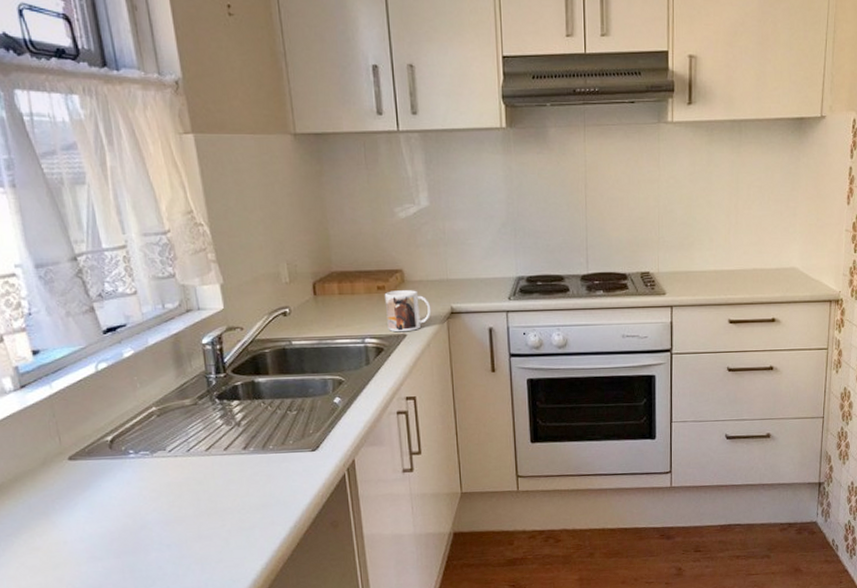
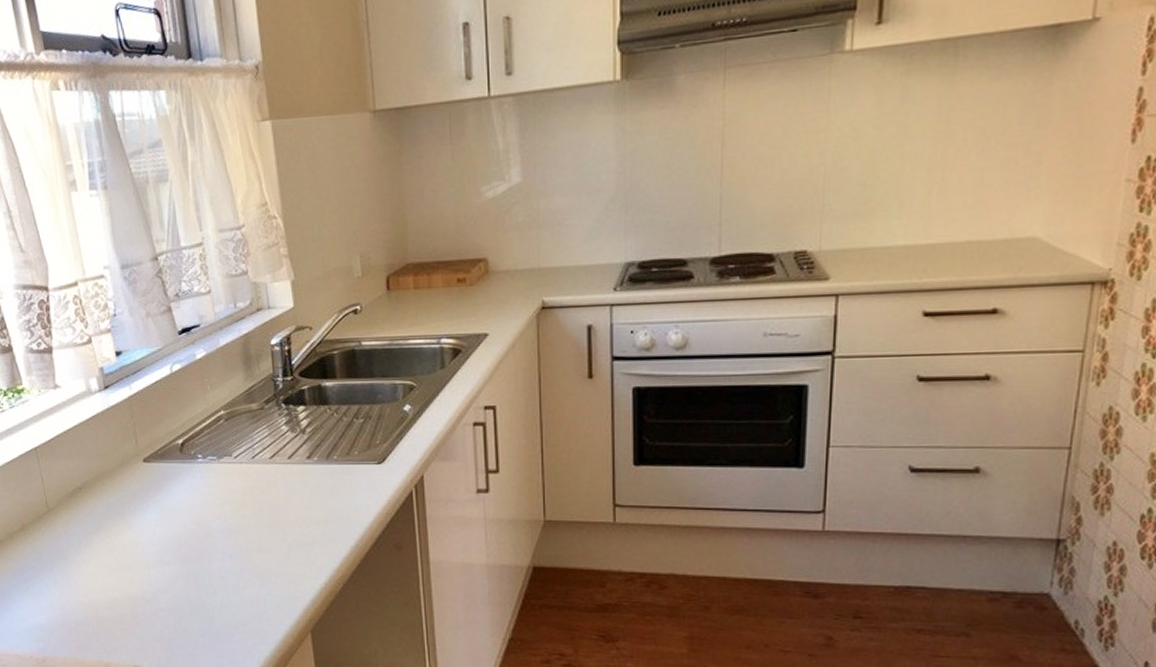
mug: present [384,290,432,332] -> none [465,282,519,331]

